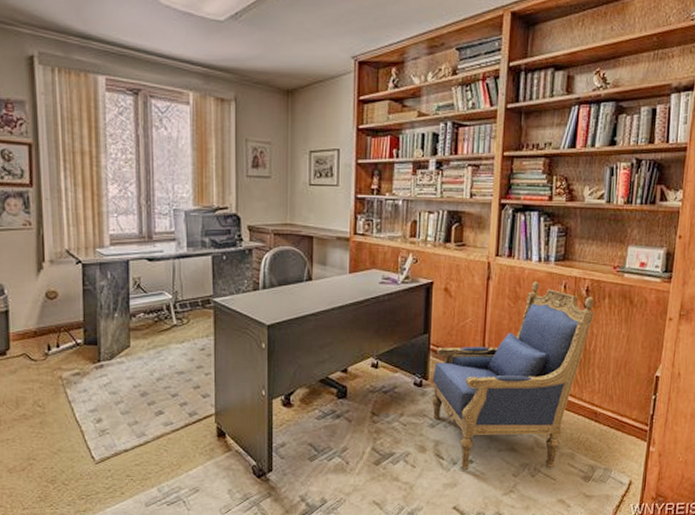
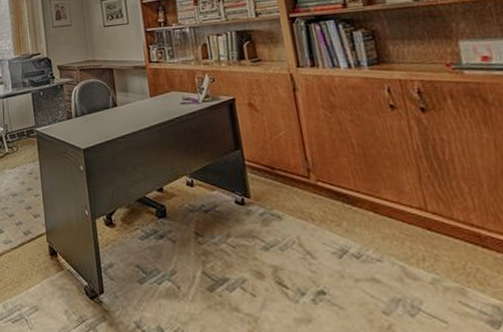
armchair: present [432,282,595,469] -> none [253,88,441,305]

